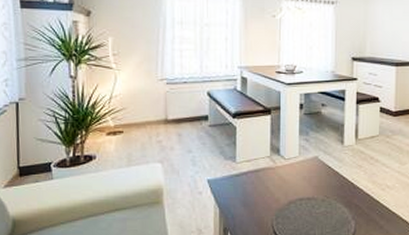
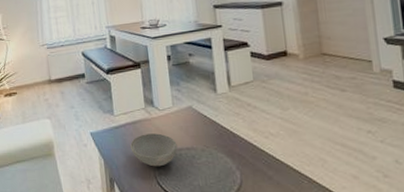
bowl: none [250,182,298,216] -> present [130,133,178,167]

